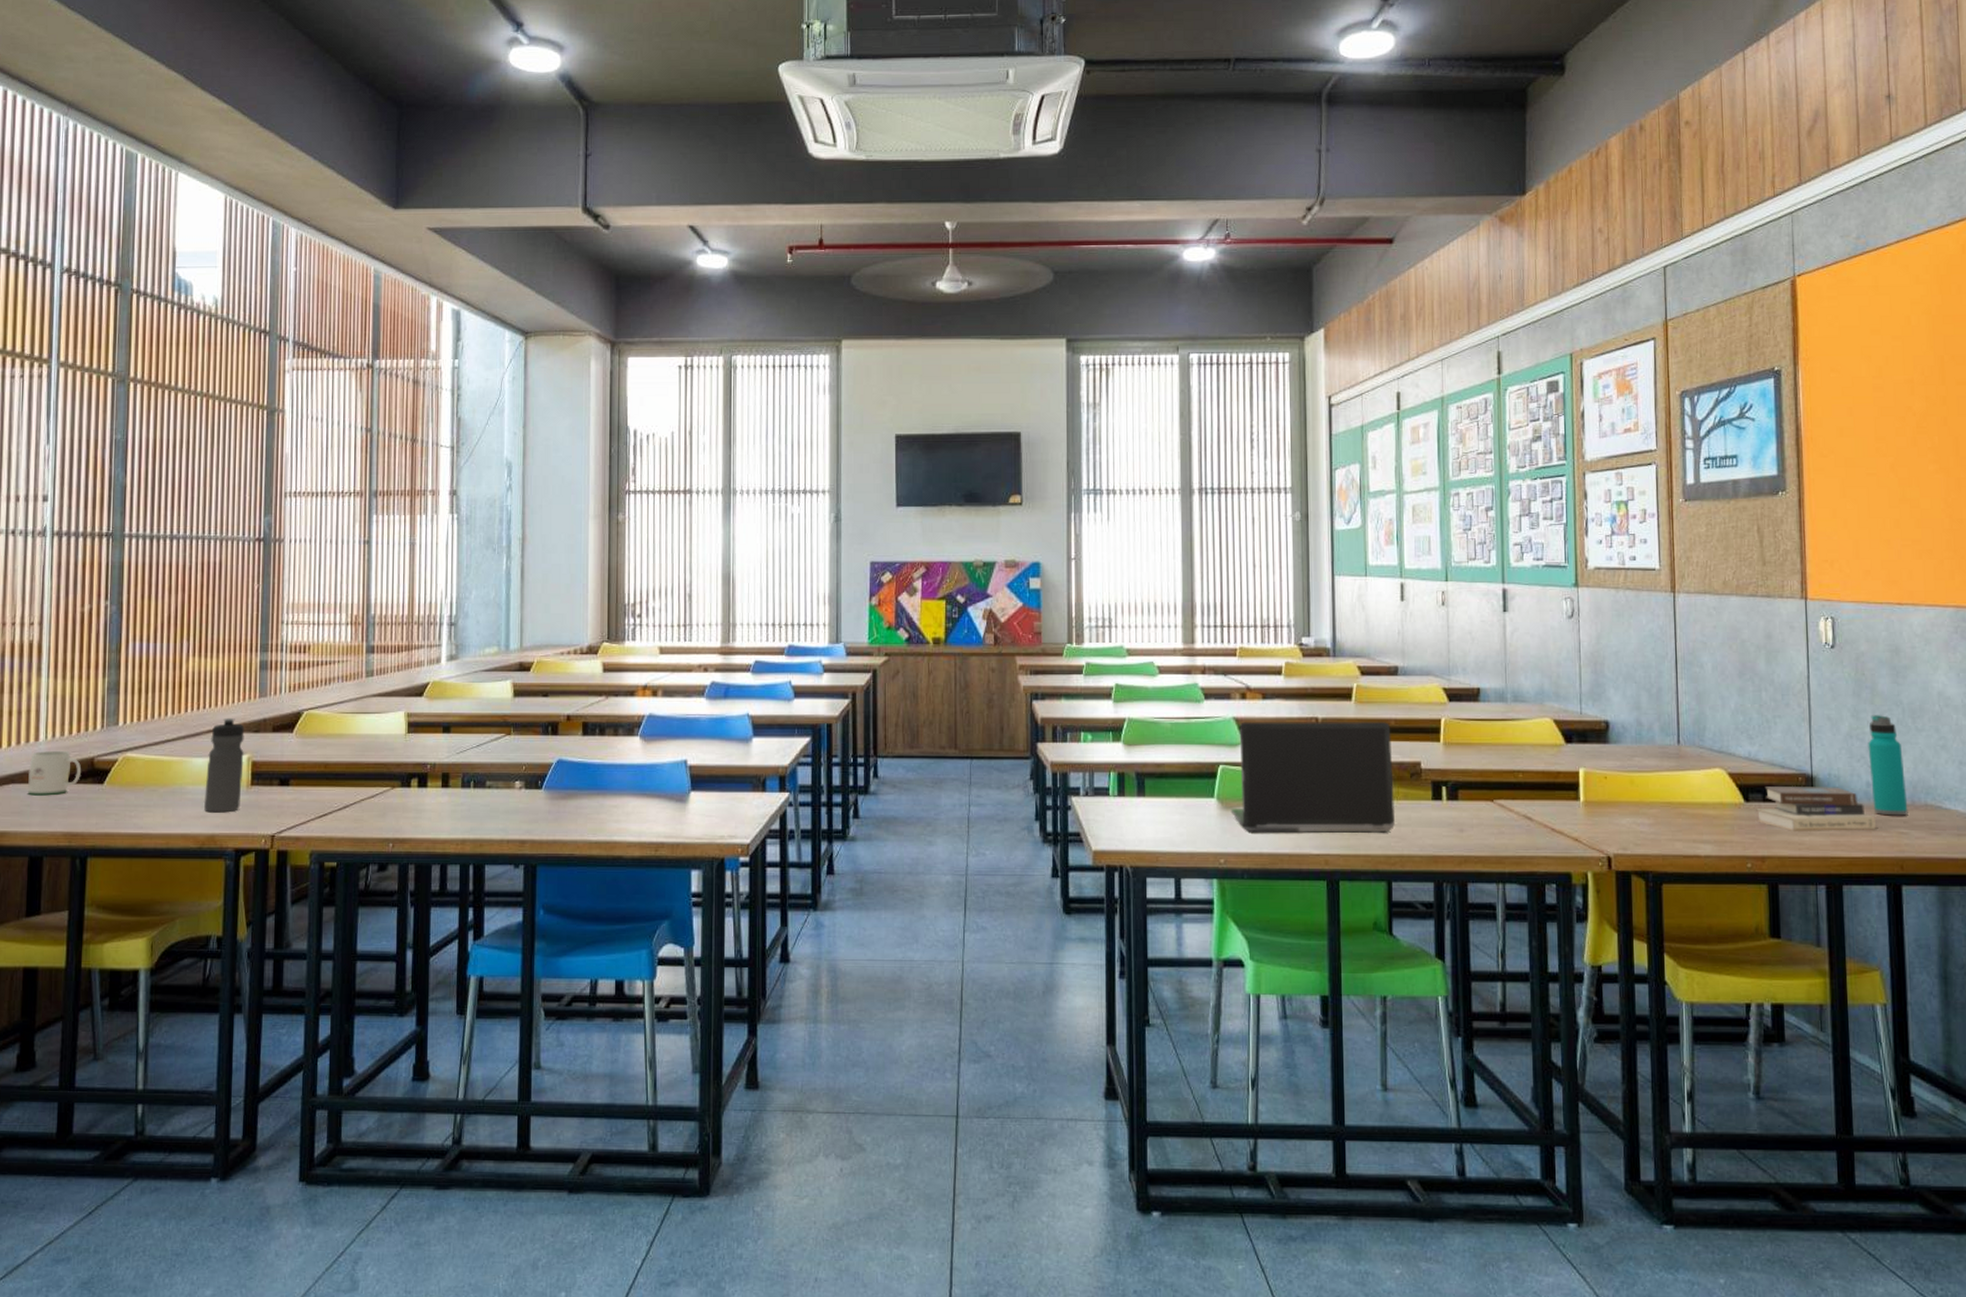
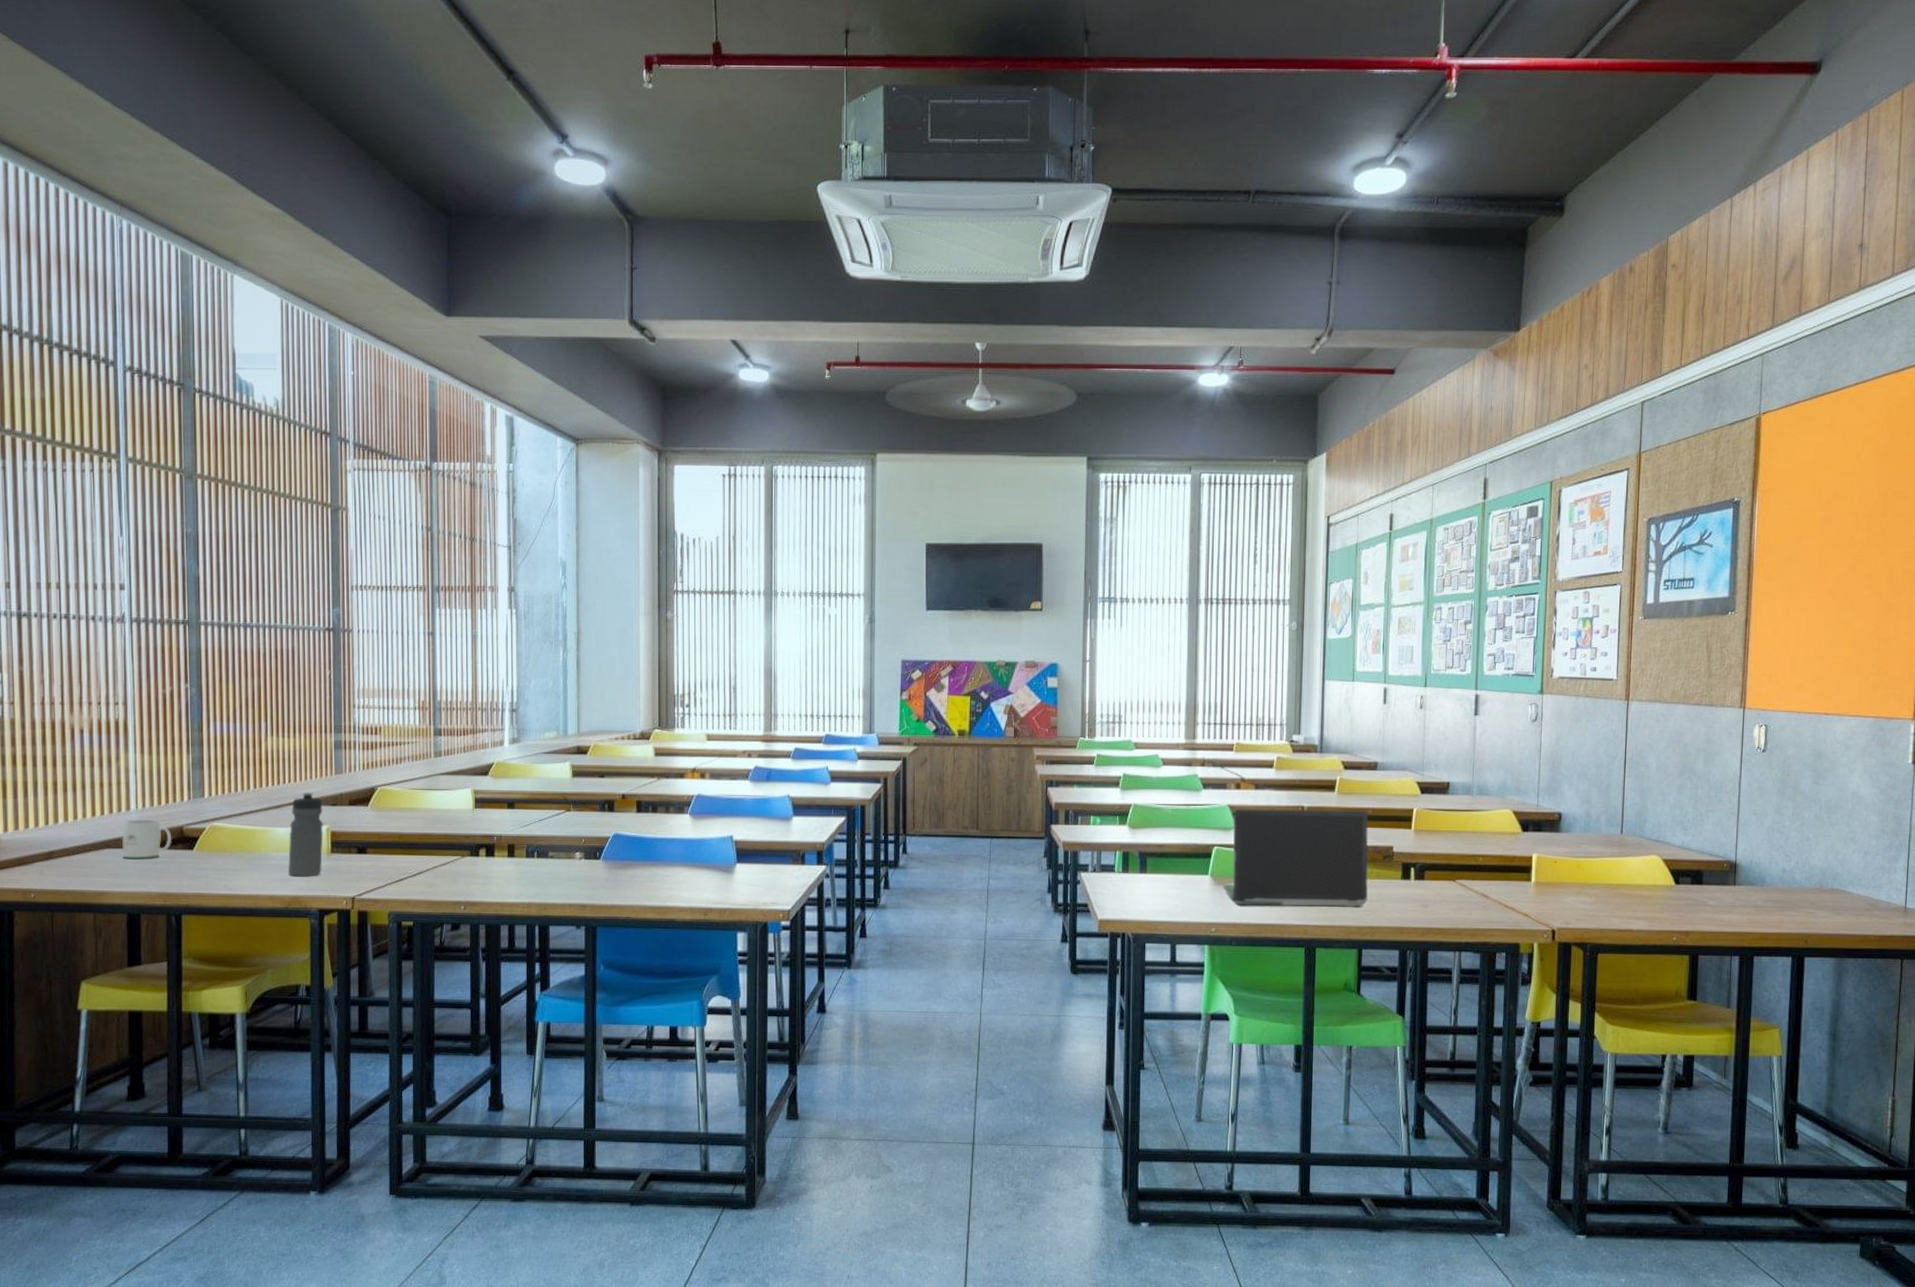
books: present [1756,786,1876,832] -> none [1684,871,1787,911]
water bottle: present [1868,715,1908,816] -> none [1786,811,1817,898]

